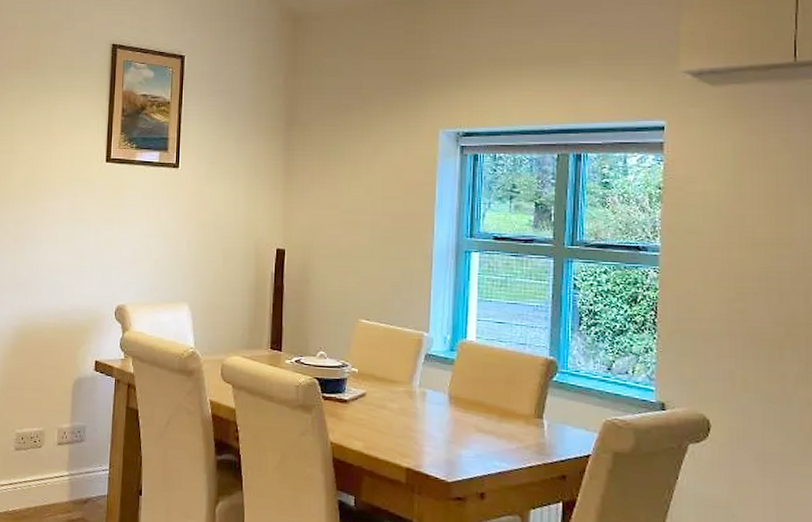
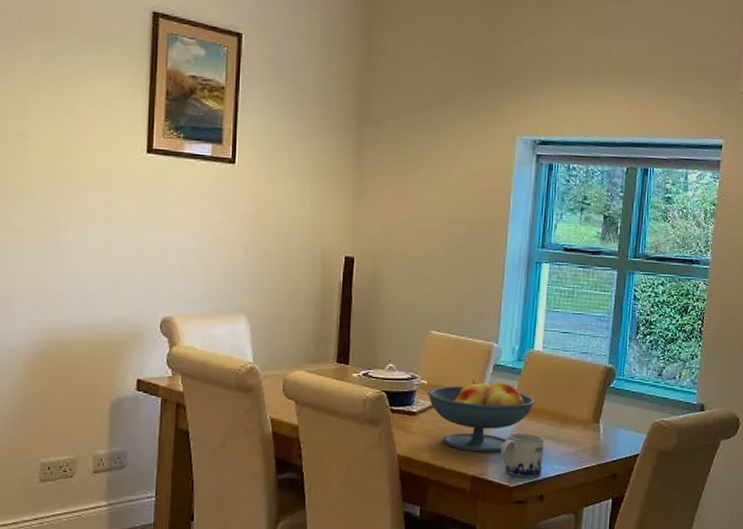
fruit bowl: none [359,368,470,445] -> present [428,379,535,452]
mug: none [436,425,482,474] -> present [501,432,544,478]

